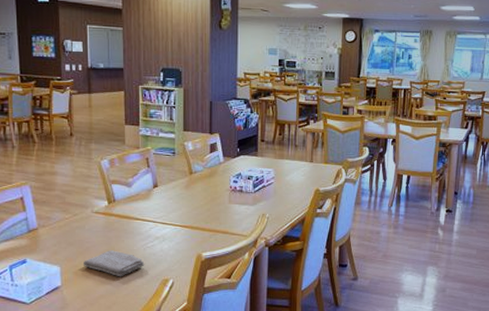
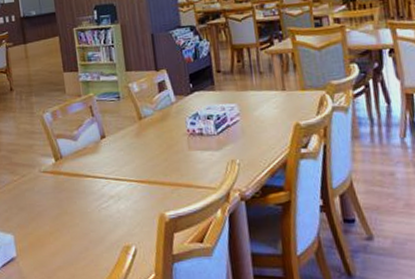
washcloth: present [82,250,145,277] -> none [36,214,102,245]

